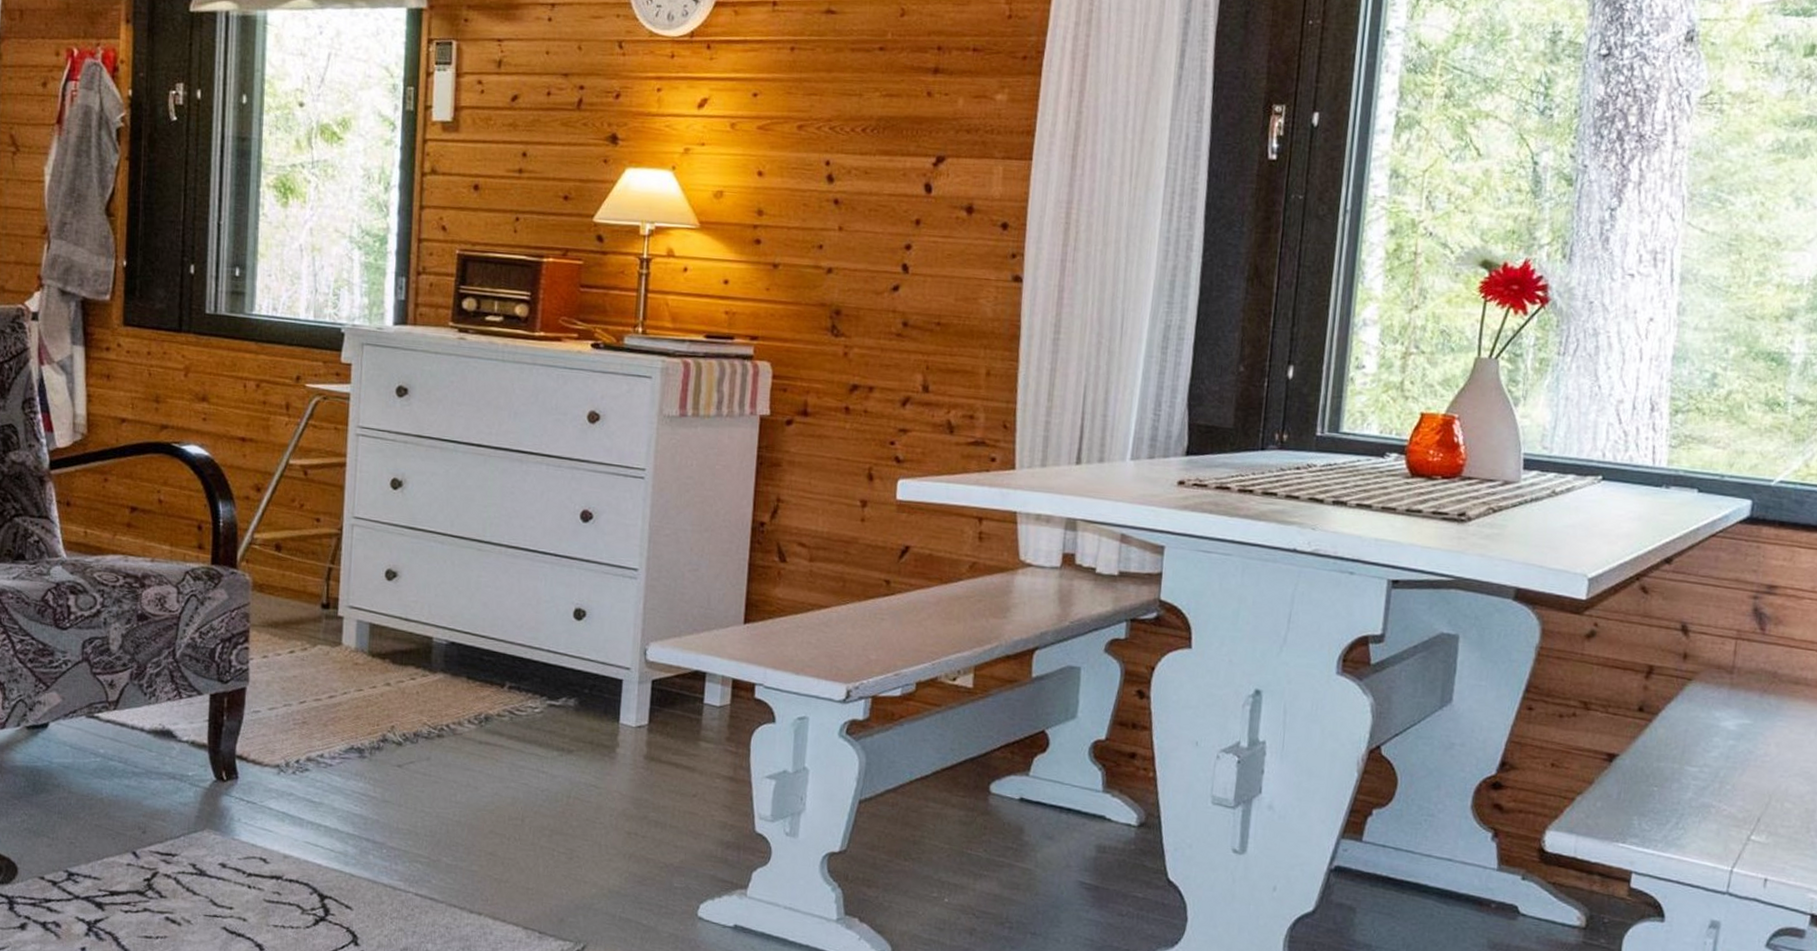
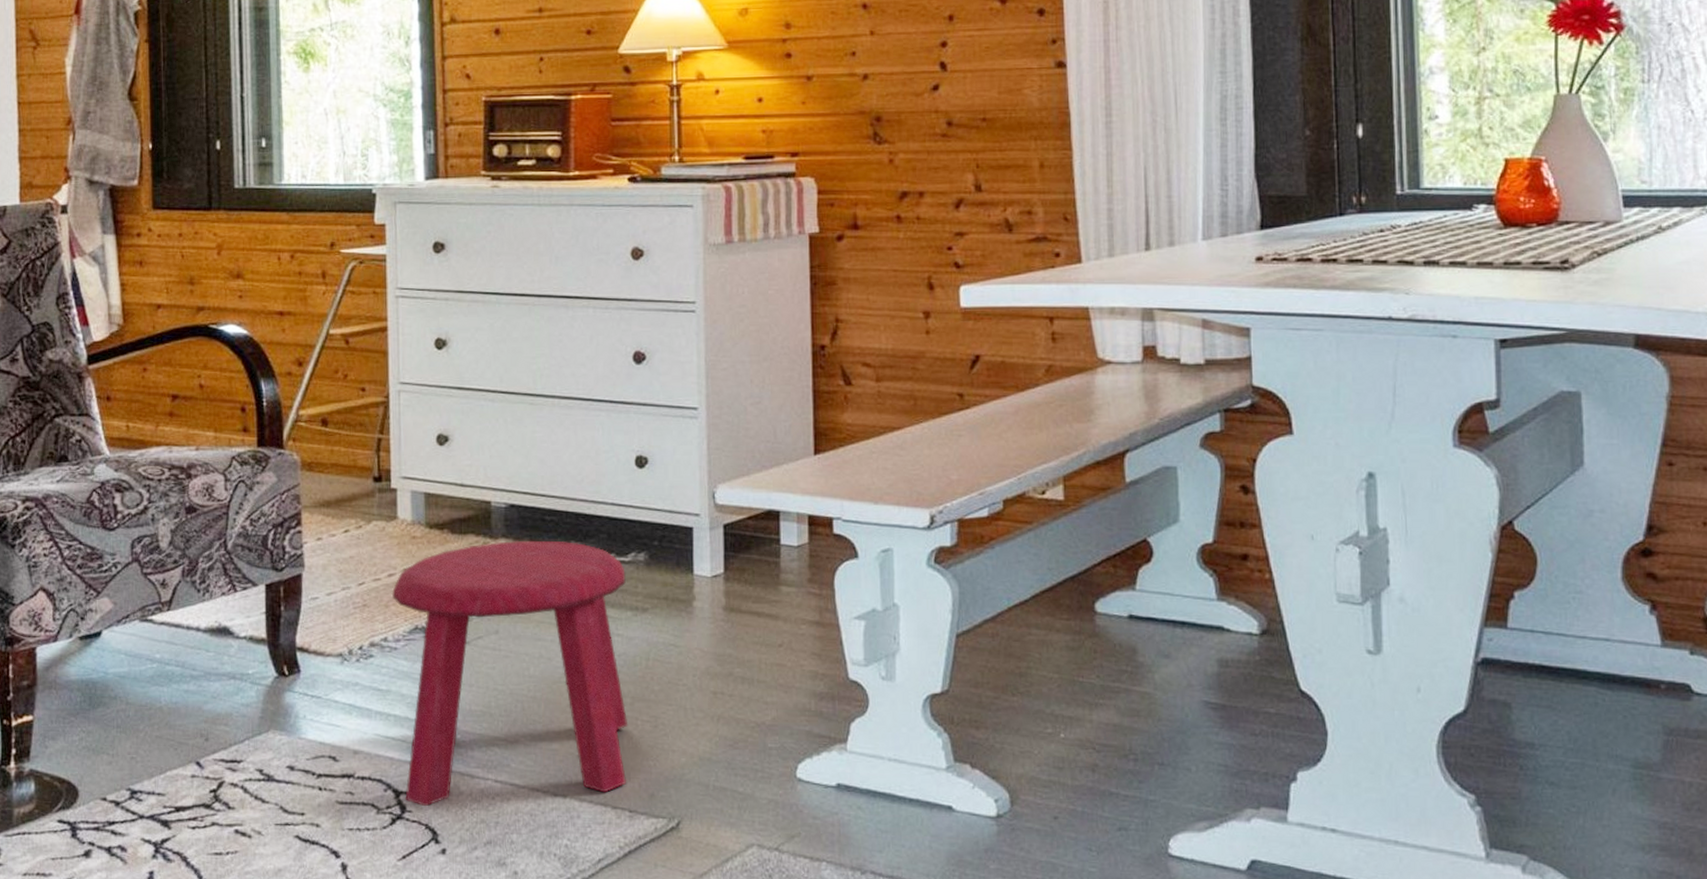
stool: none [329,675,555,914] -> present [391,540,629,807]

